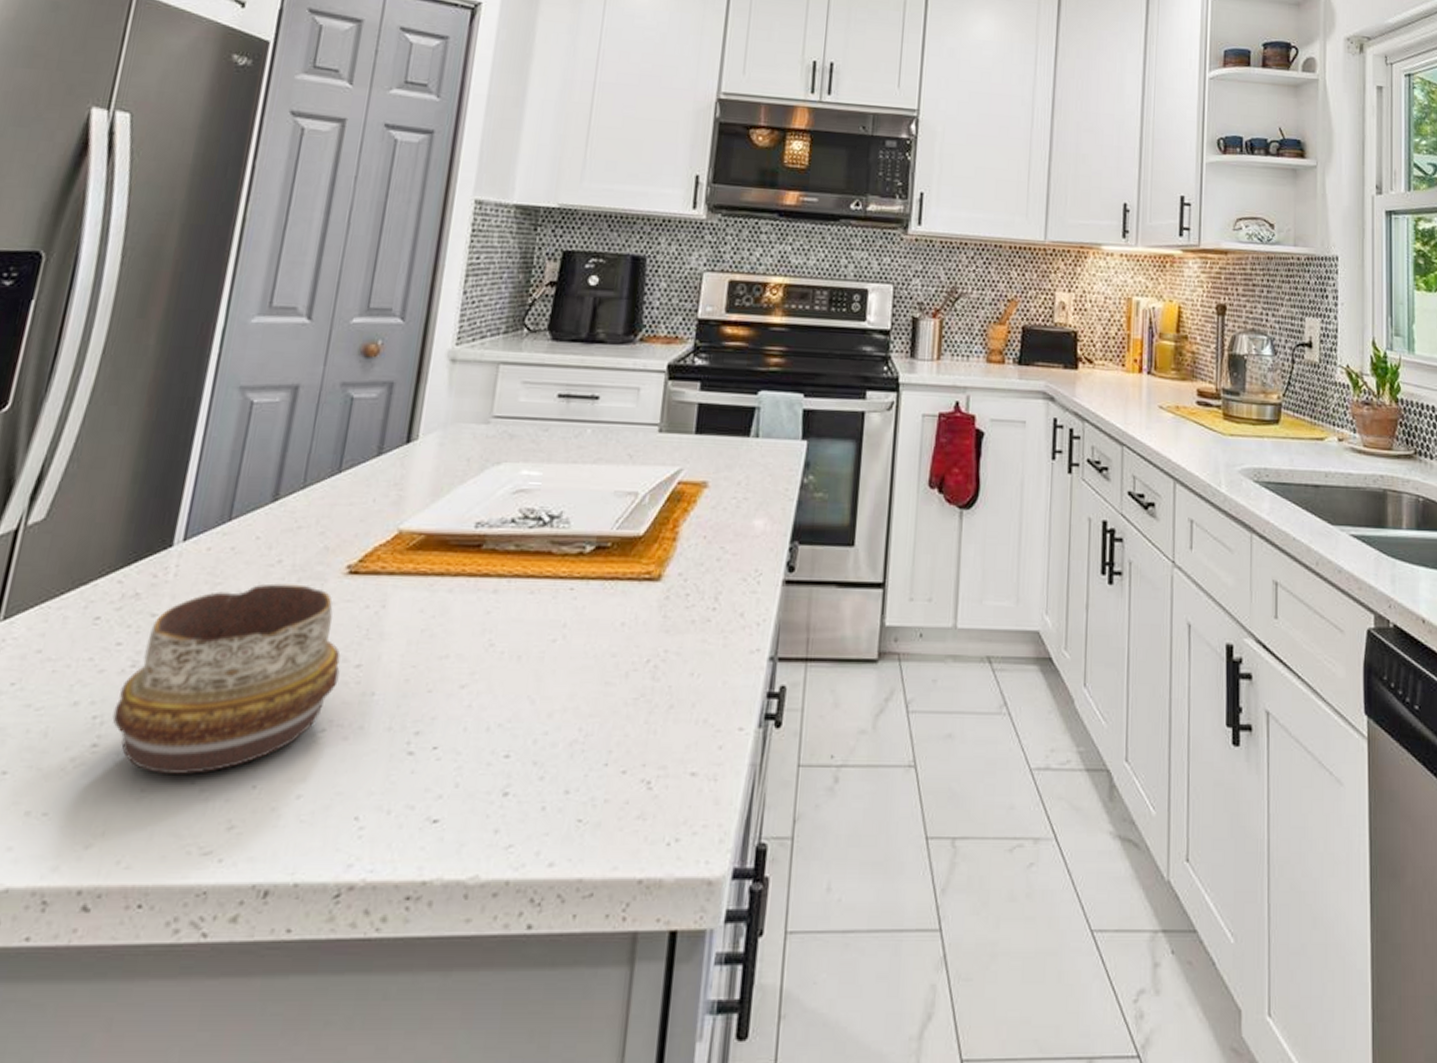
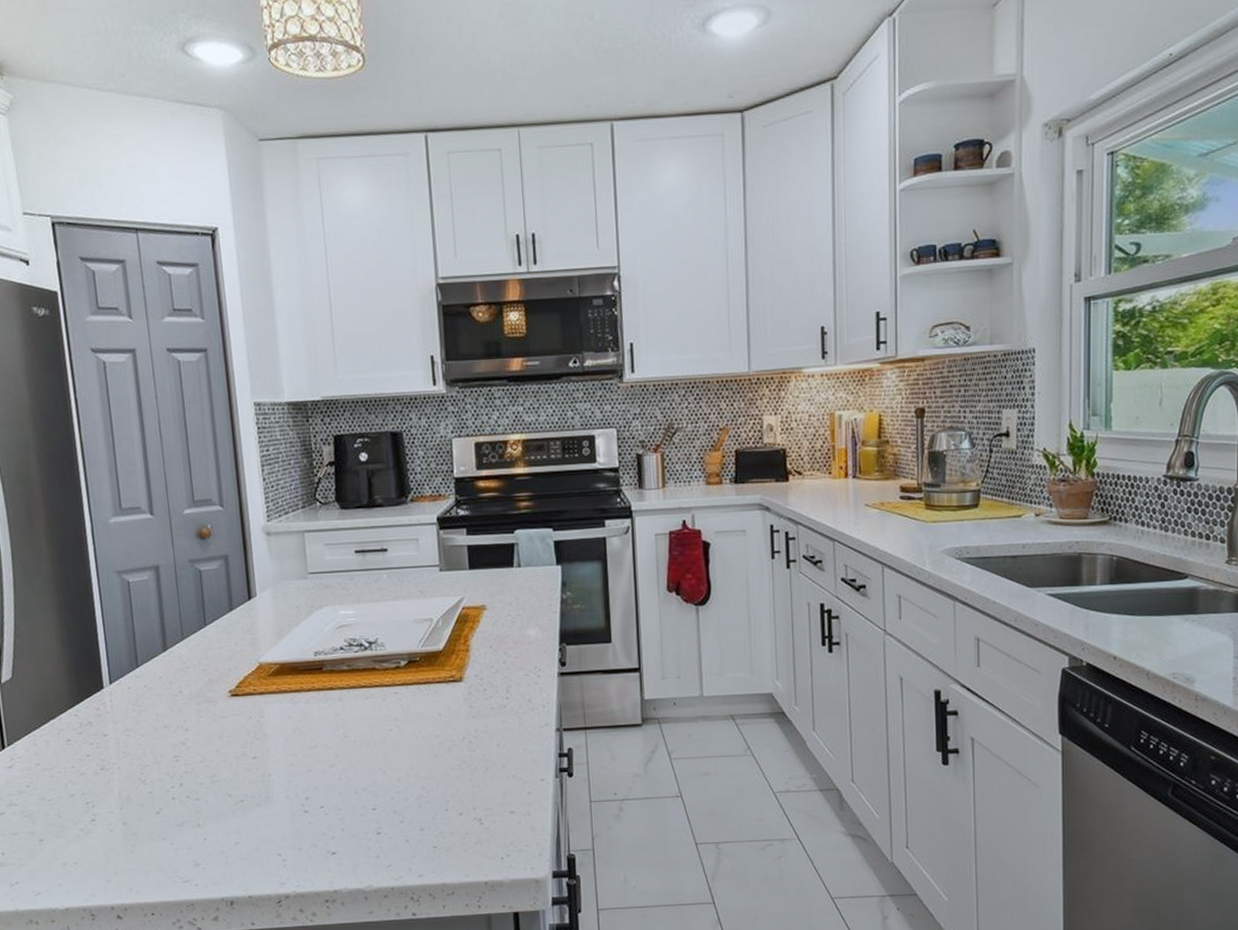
decorative bowl: present [112,583,341,774] -> none [98,706,244,835]

